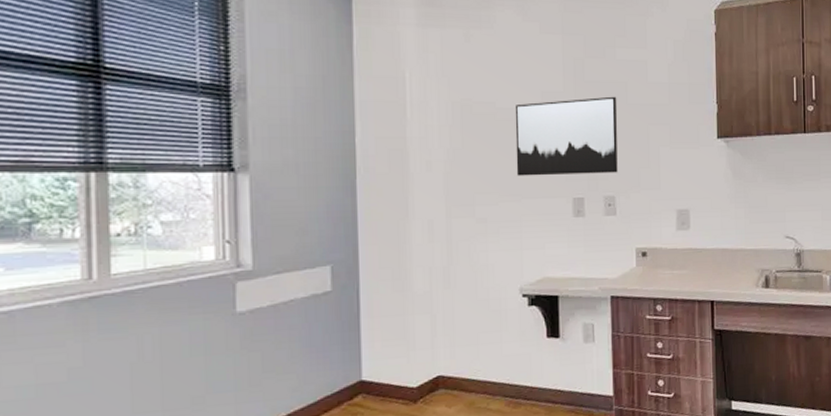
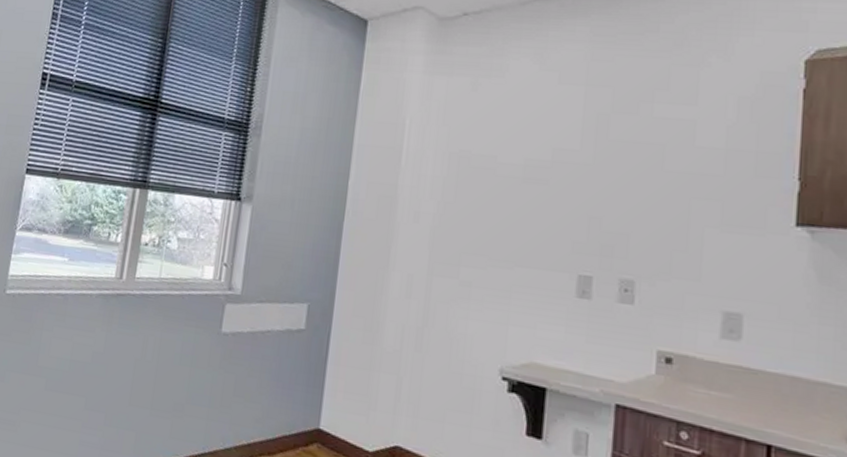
wall art: present [515,96,618,176] -> none [512,159,650,253]

